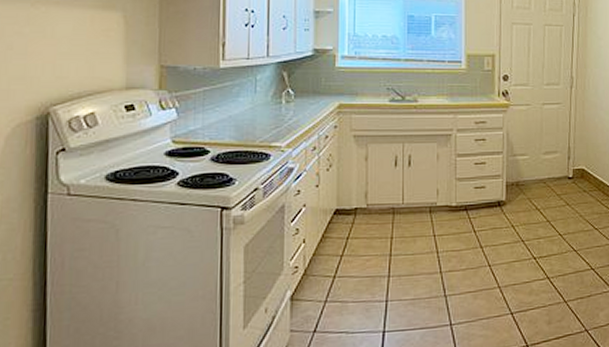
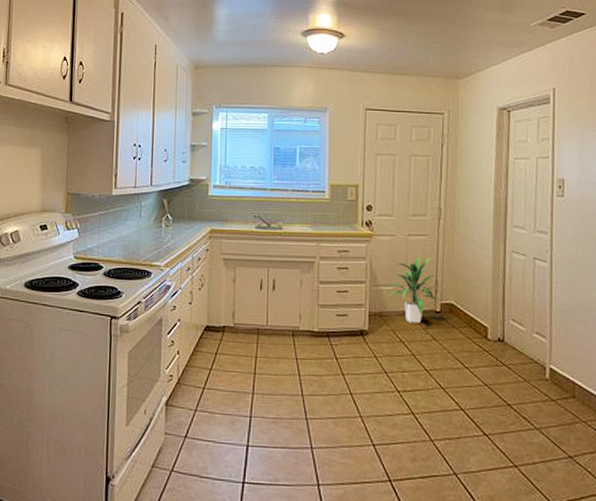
indoor plant: none [523,124,571,190] -> present [387,256,439,323]

